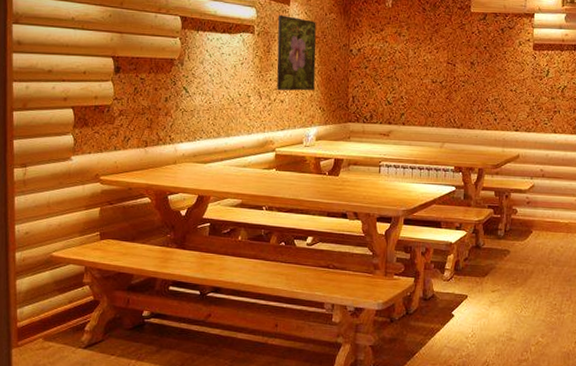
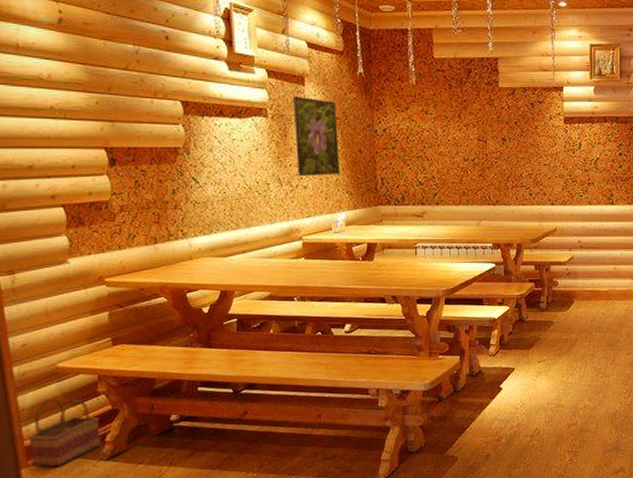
basket: none [21,285,82,351] -> present [28,398,101,468]

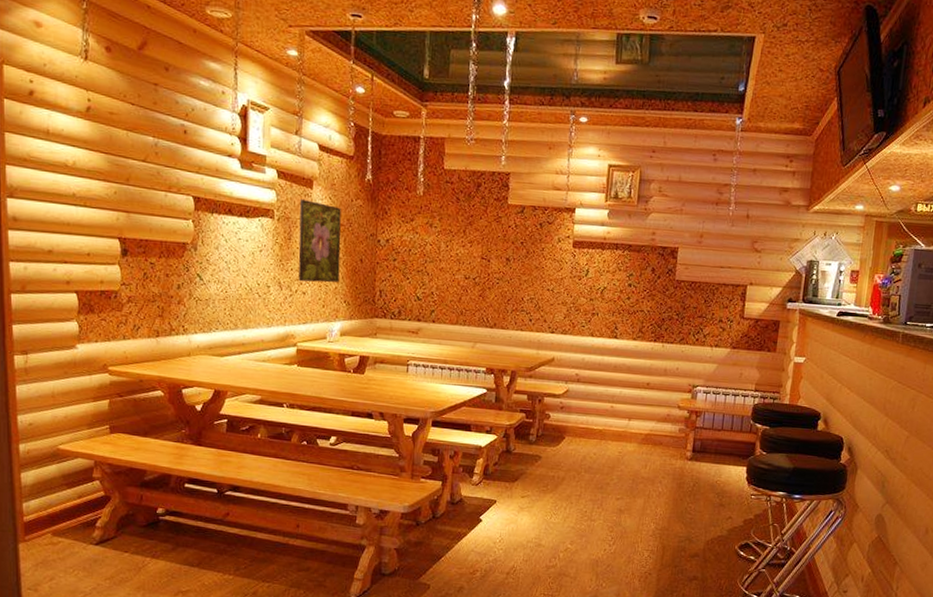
basket: present [28,398,101,468] -> none [27,478,92,546]

